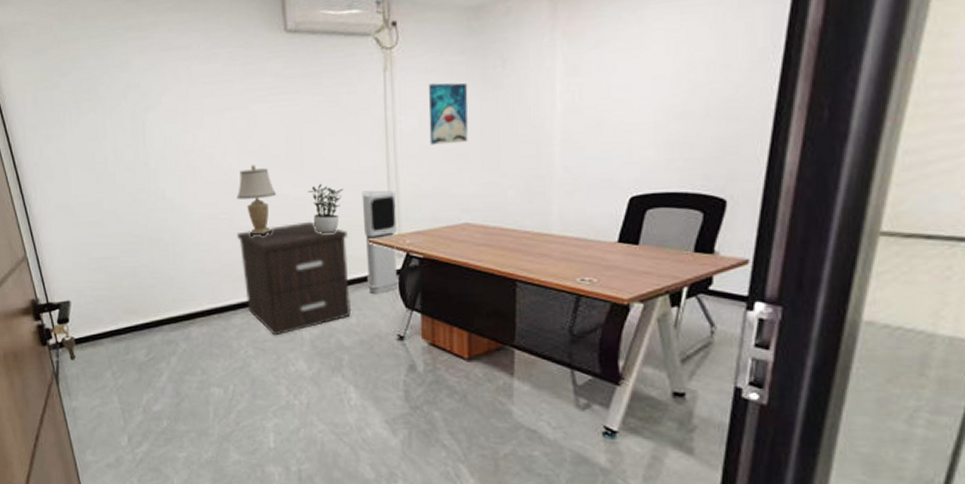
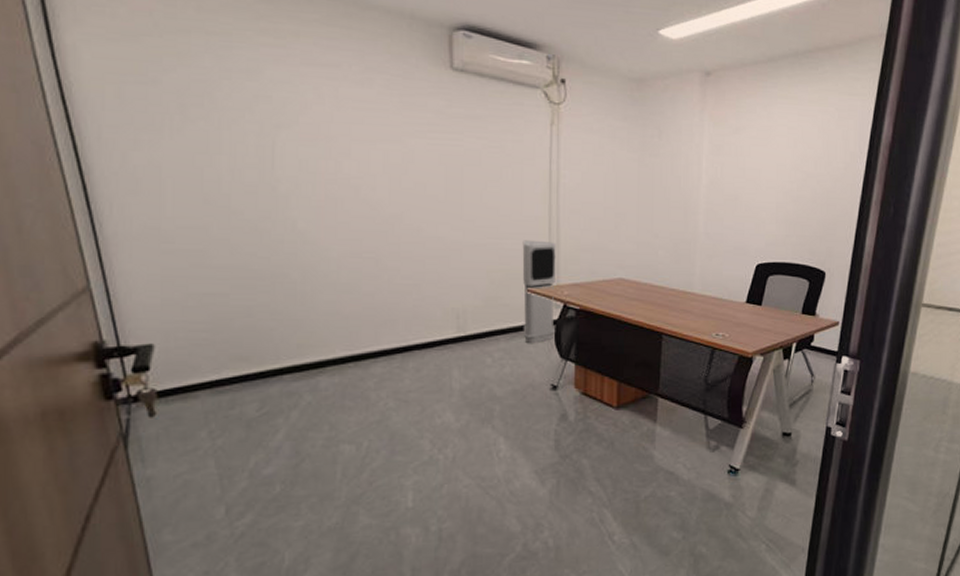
table lamp: present [237,165,277,237] -> none [385,202,432,280]
nightstand: present [237,221,352,336] -> none [383,266,506,386]
potted plant: present [307,183,344,233] -> none [466,229,505,280]
wall art: present [428,82,468,145] -> none [591,143,628,203]

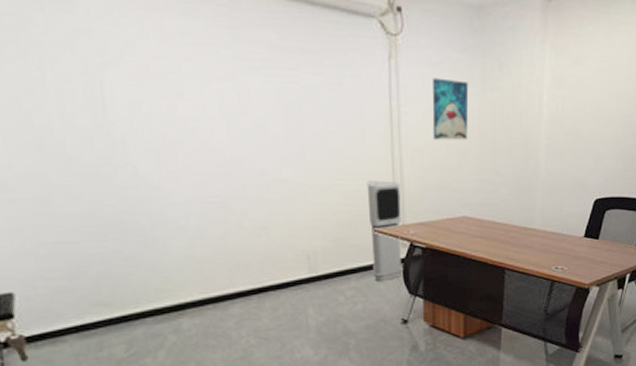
wall art: none [591,143,628,203] -> present [432,78,469,140]

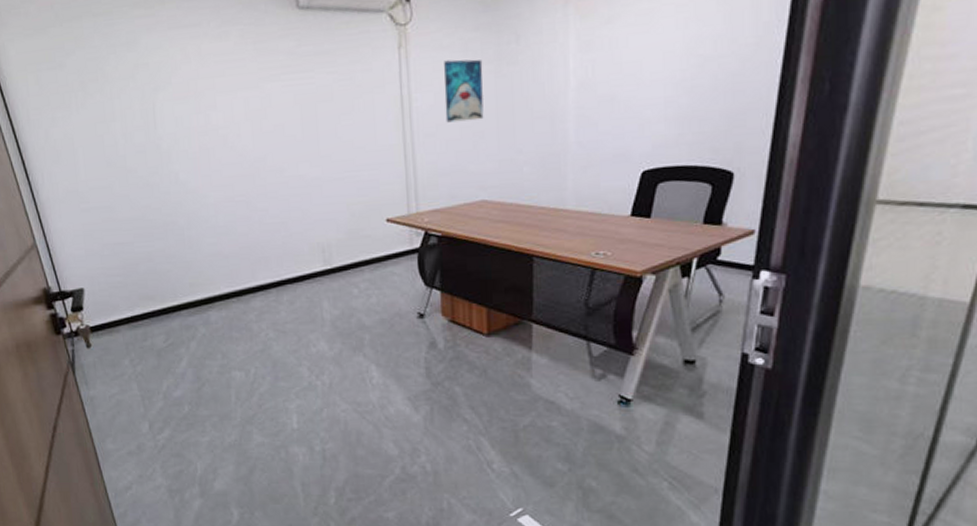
air purifier: present [367,181,403,282] -> none [379,169,418,274]

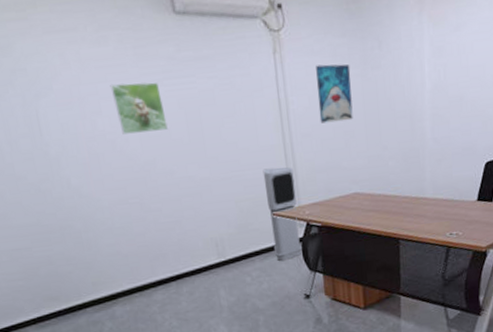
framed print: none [227,77,282,130] -> present [110,82,168,134]
air purifier: none [379,169,418,274] -> present [262,167,302,262]

